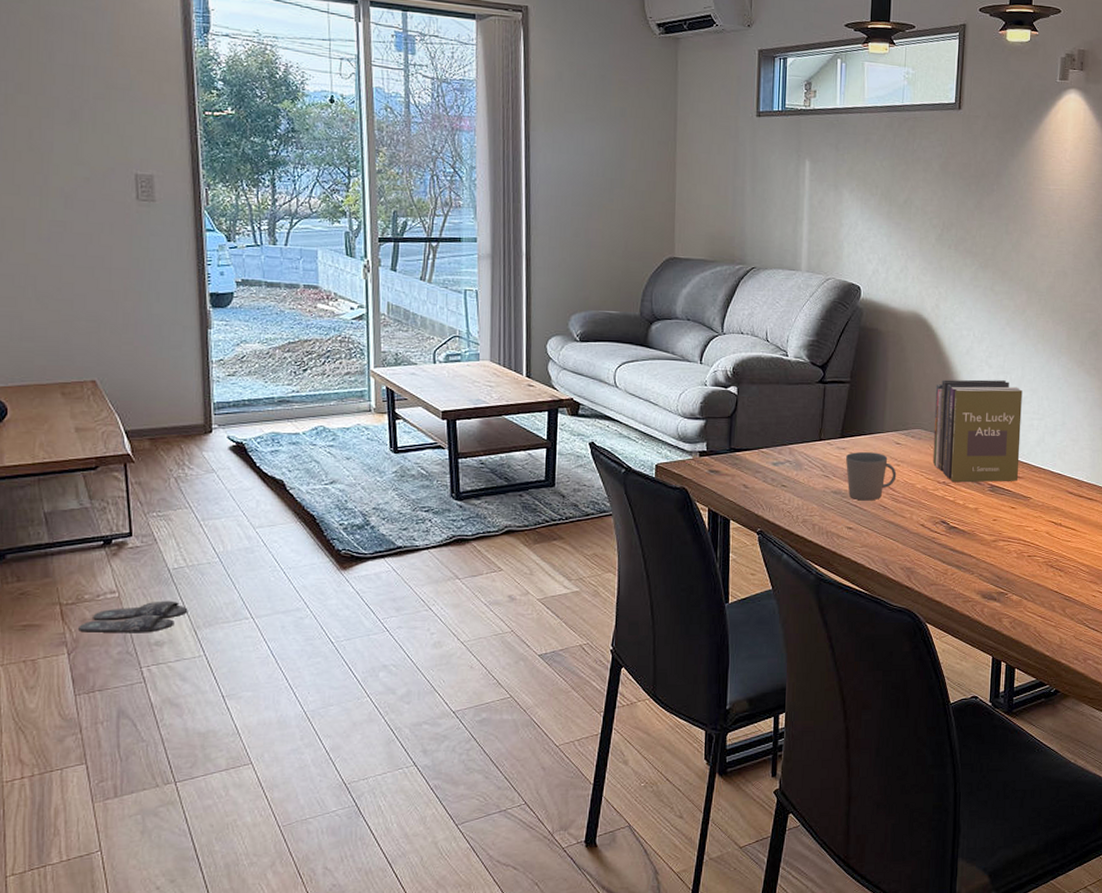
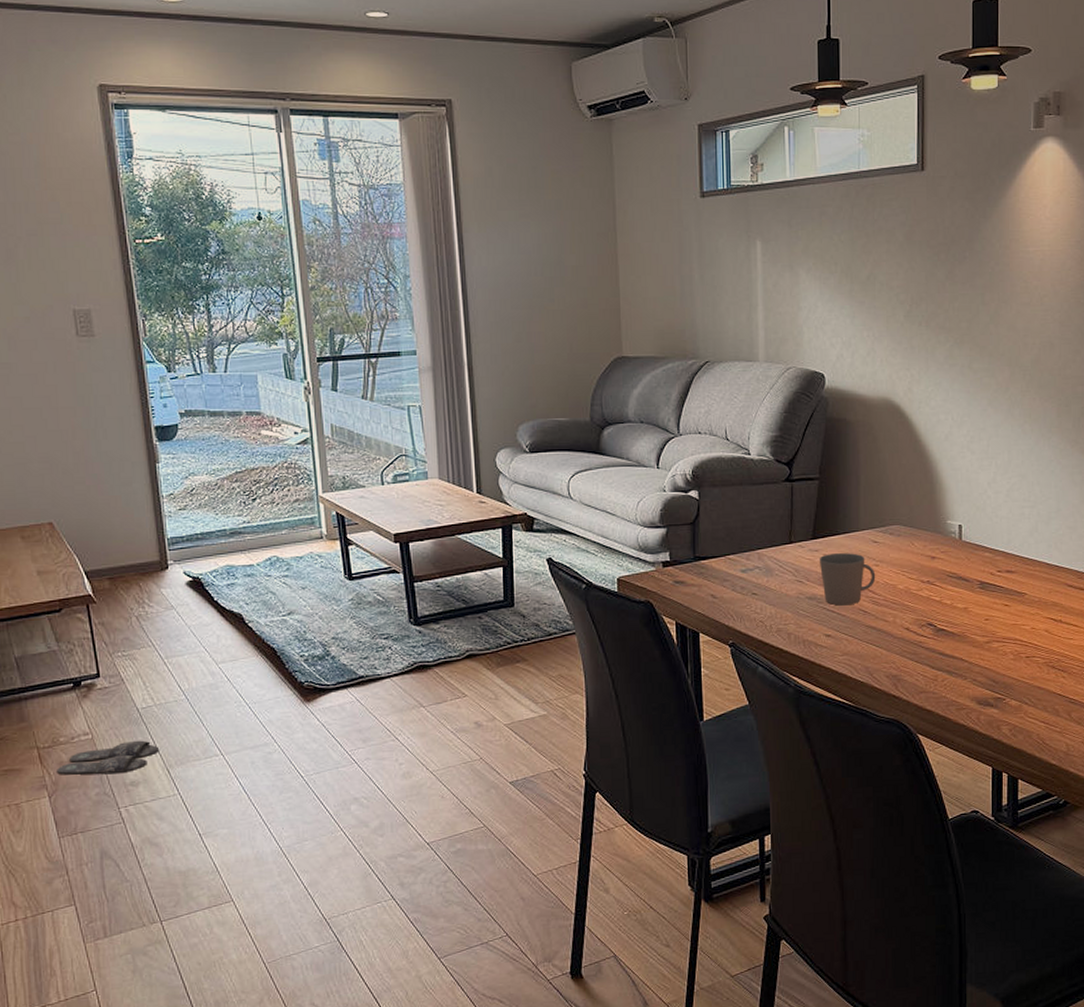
books: present [932,379,1023,483] -> none [913,466,1011,581]

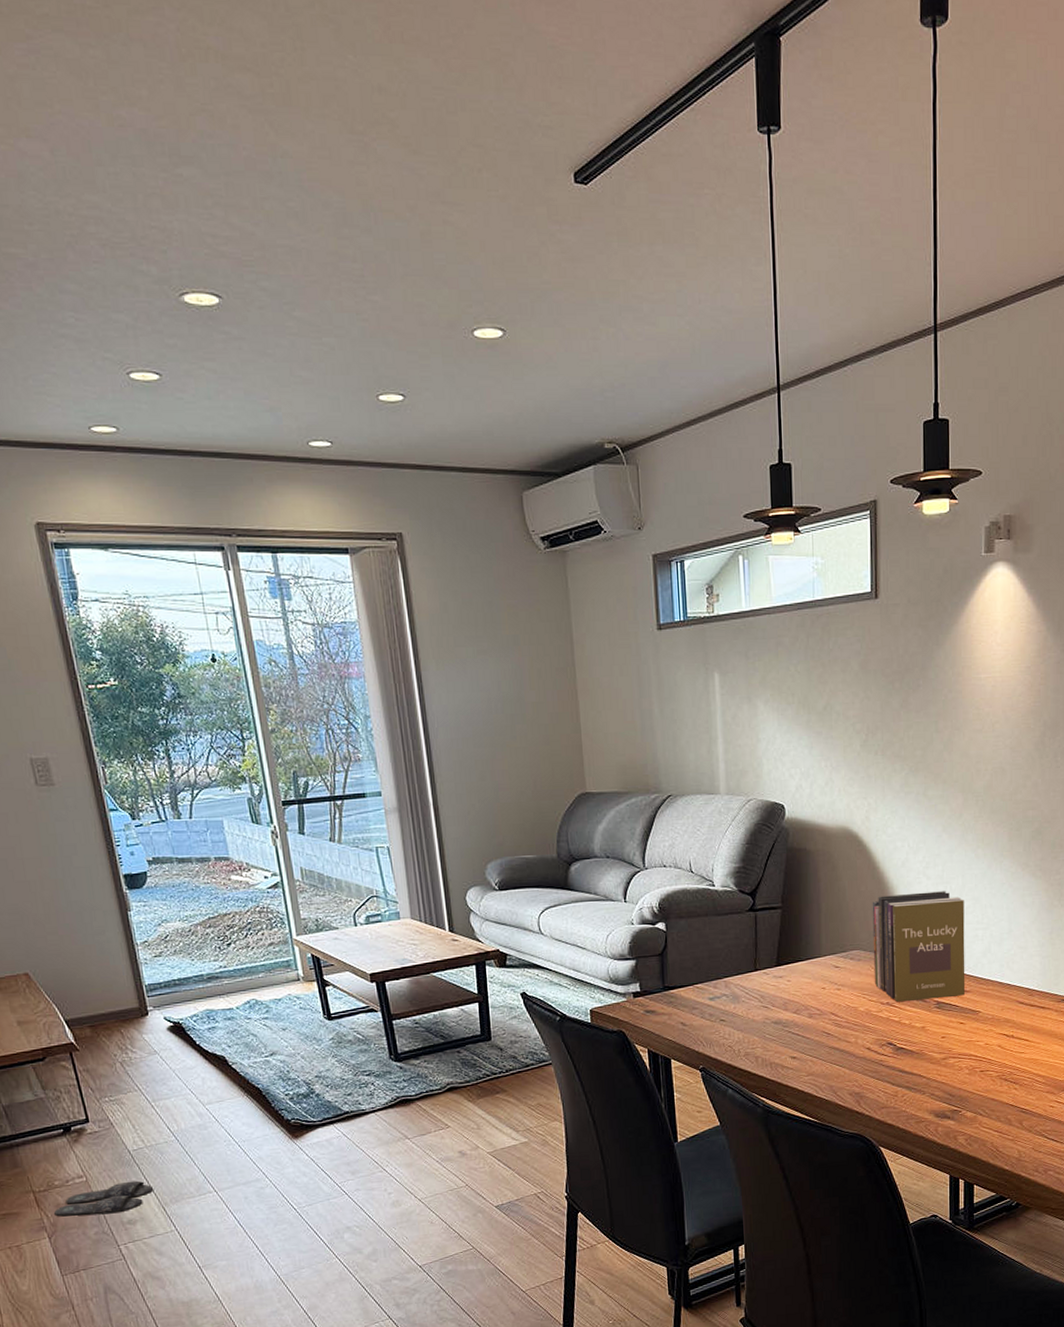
cup: present [819,553,876,606] -> none [783,978,838,1029]
books: none [913,466,1011,581] -> present [872,891,966,1003]

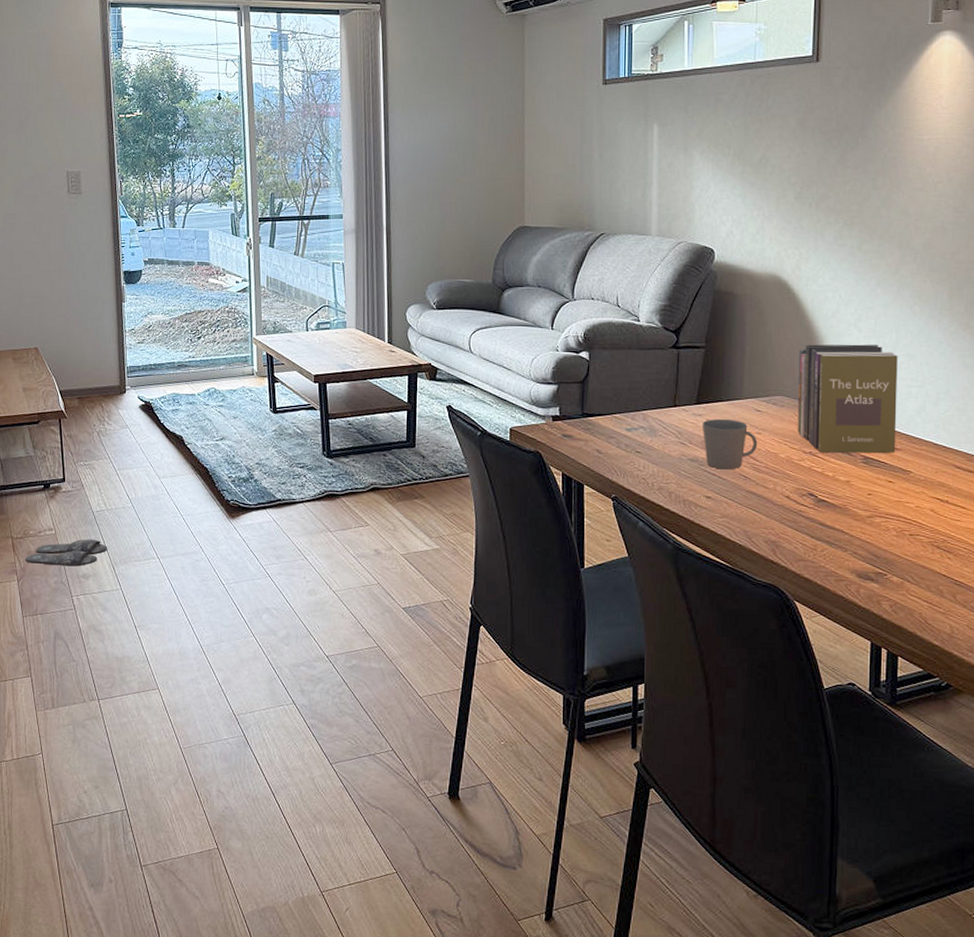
cup: none [783,978,838,1029] -> present [702,419,758,470]

